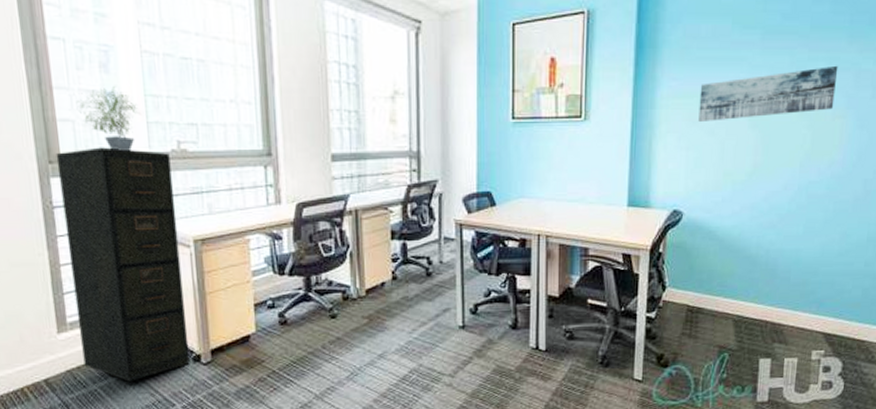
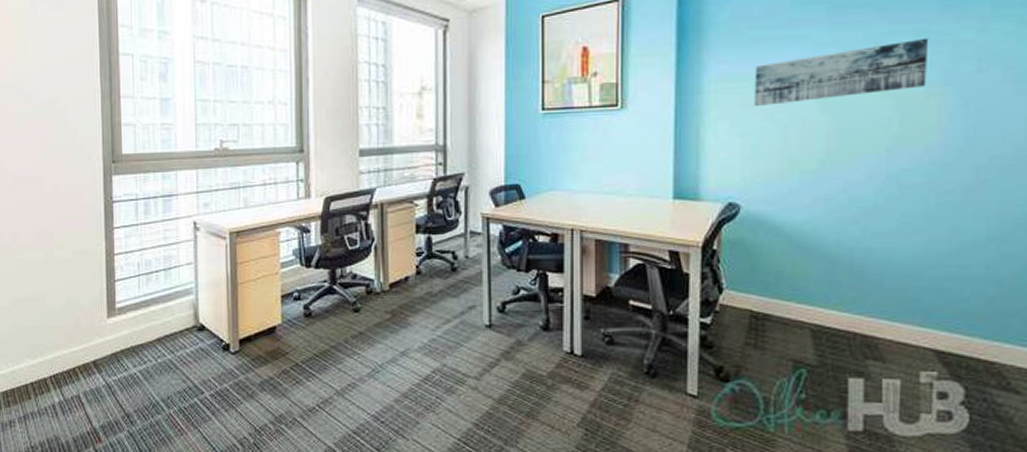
filing cabinet: present [56,147,190,382] -> none [118,147,220,367]
potted plant: present [76,86,141,152] -> none [138,94,191,151]

